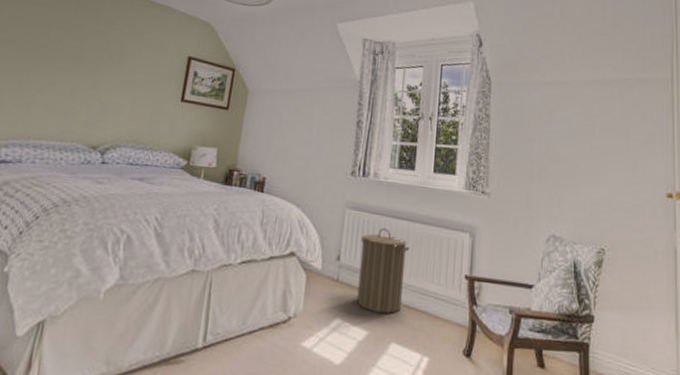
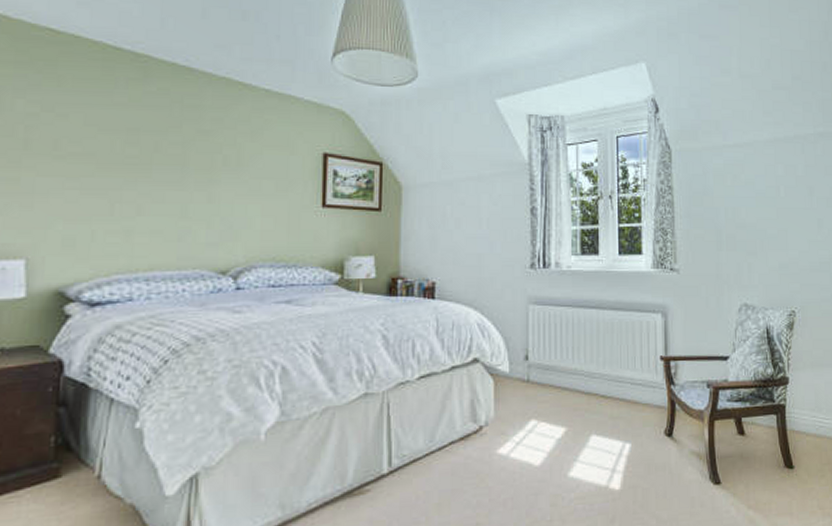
laundry hamper: present [356,228,410,314] -> none [549,320,601,407]

